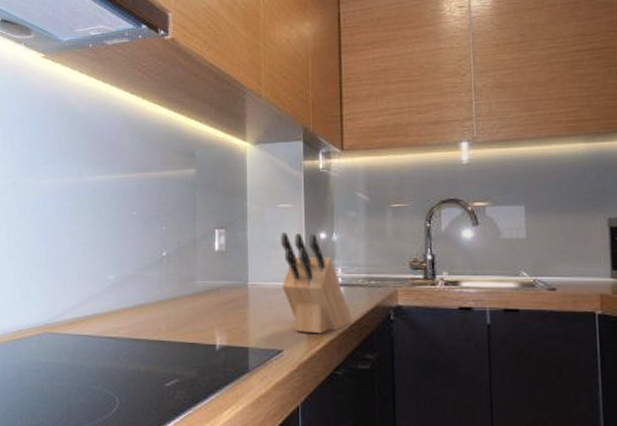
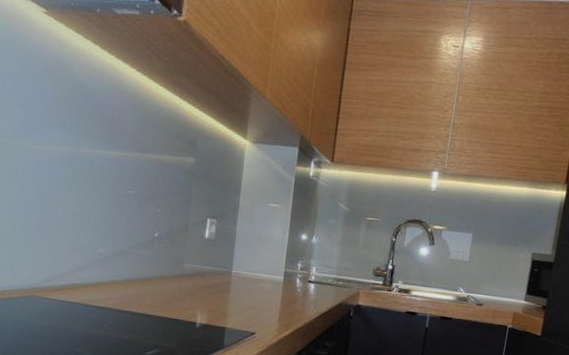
knife block: present [281,232,354,334] -> none [262,229,320,322]

